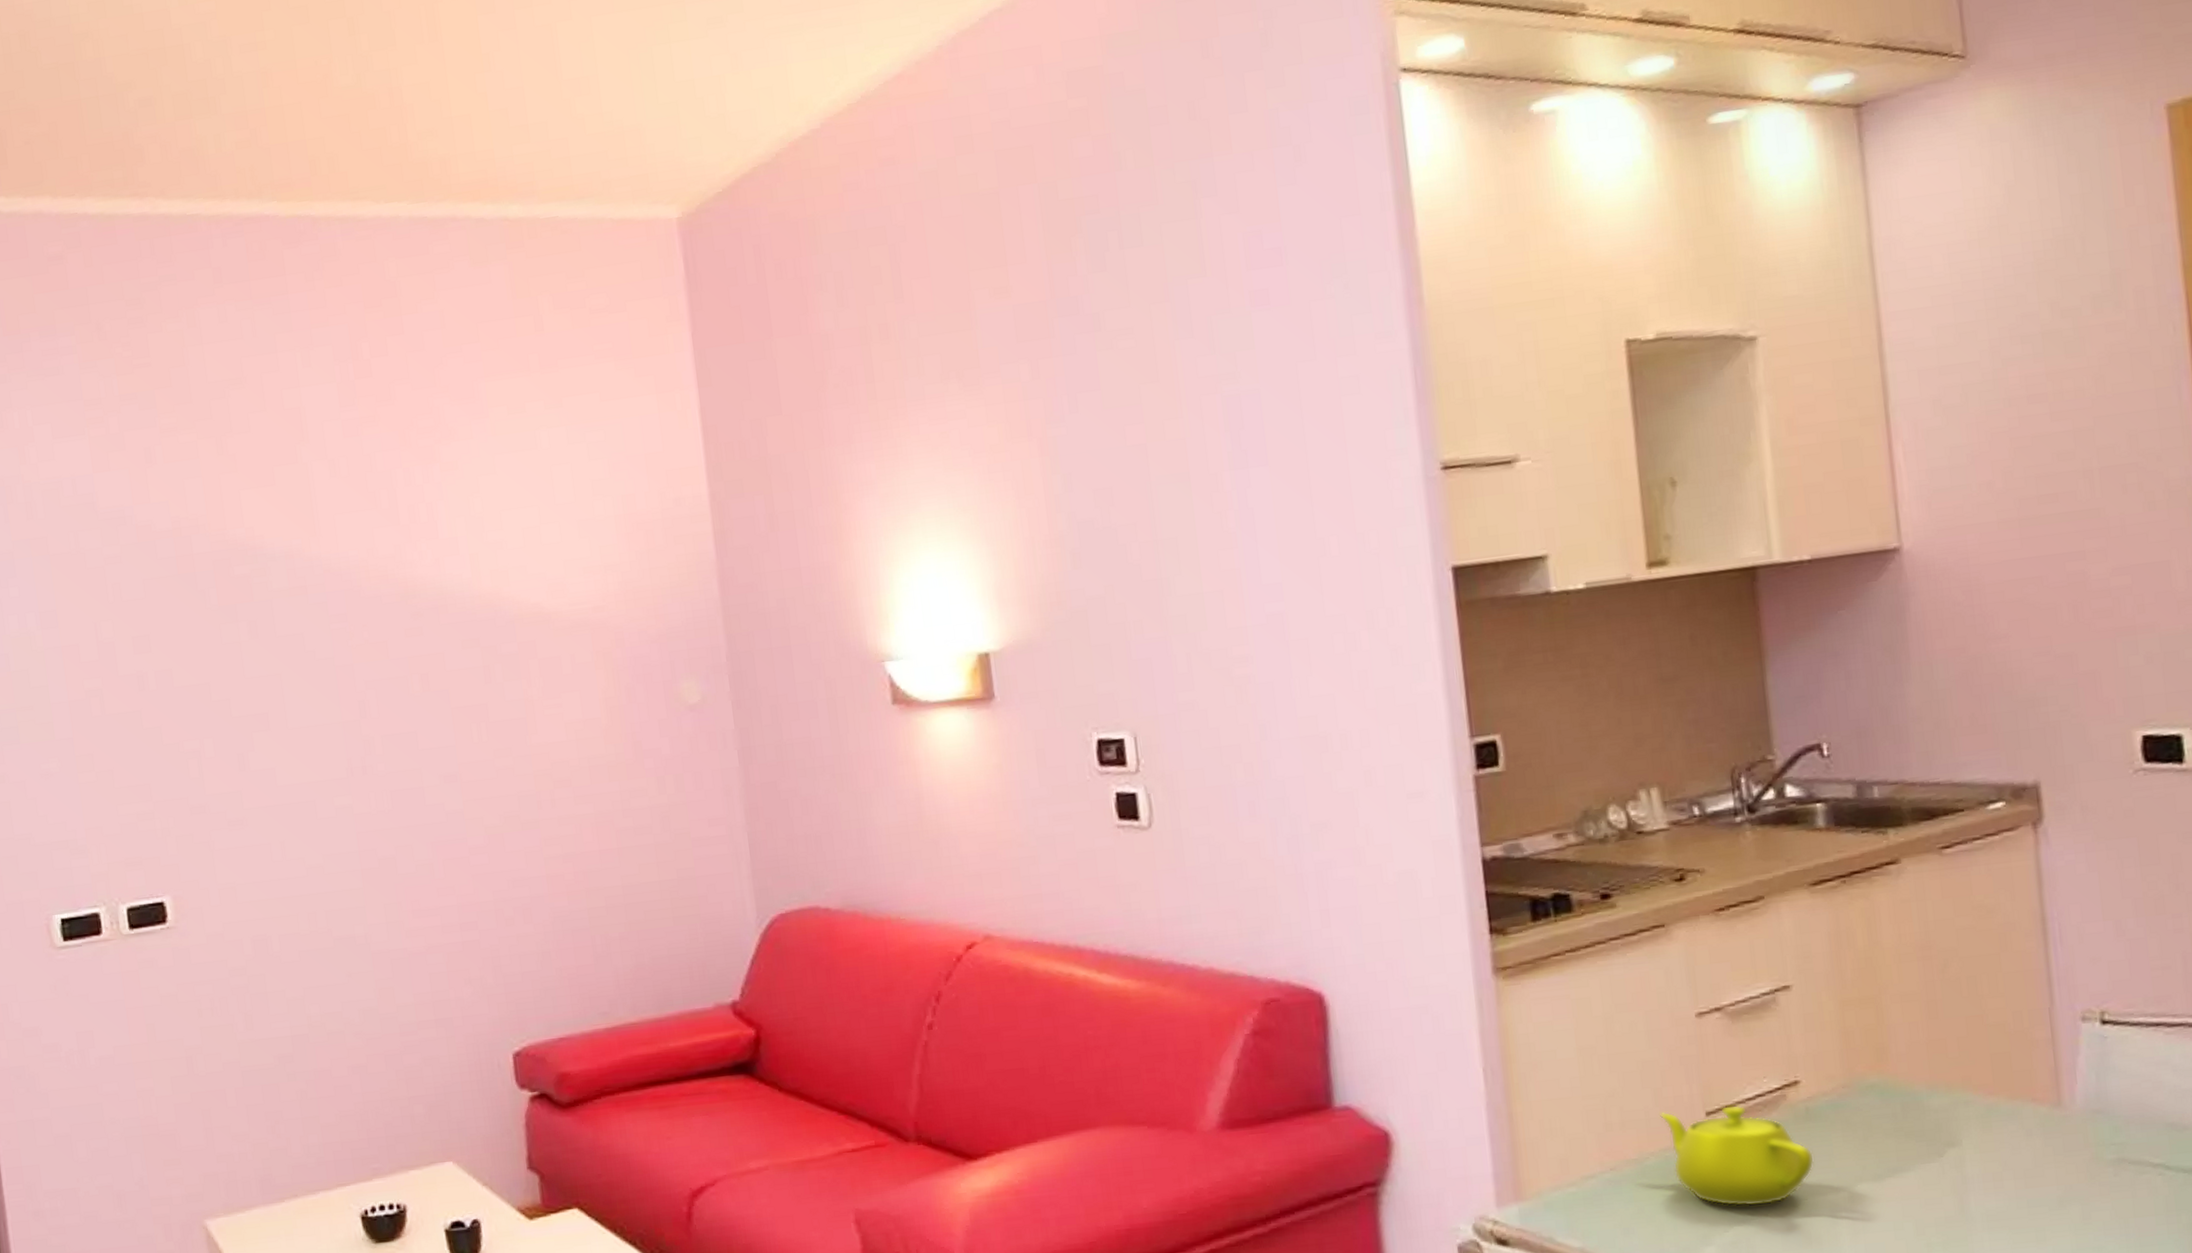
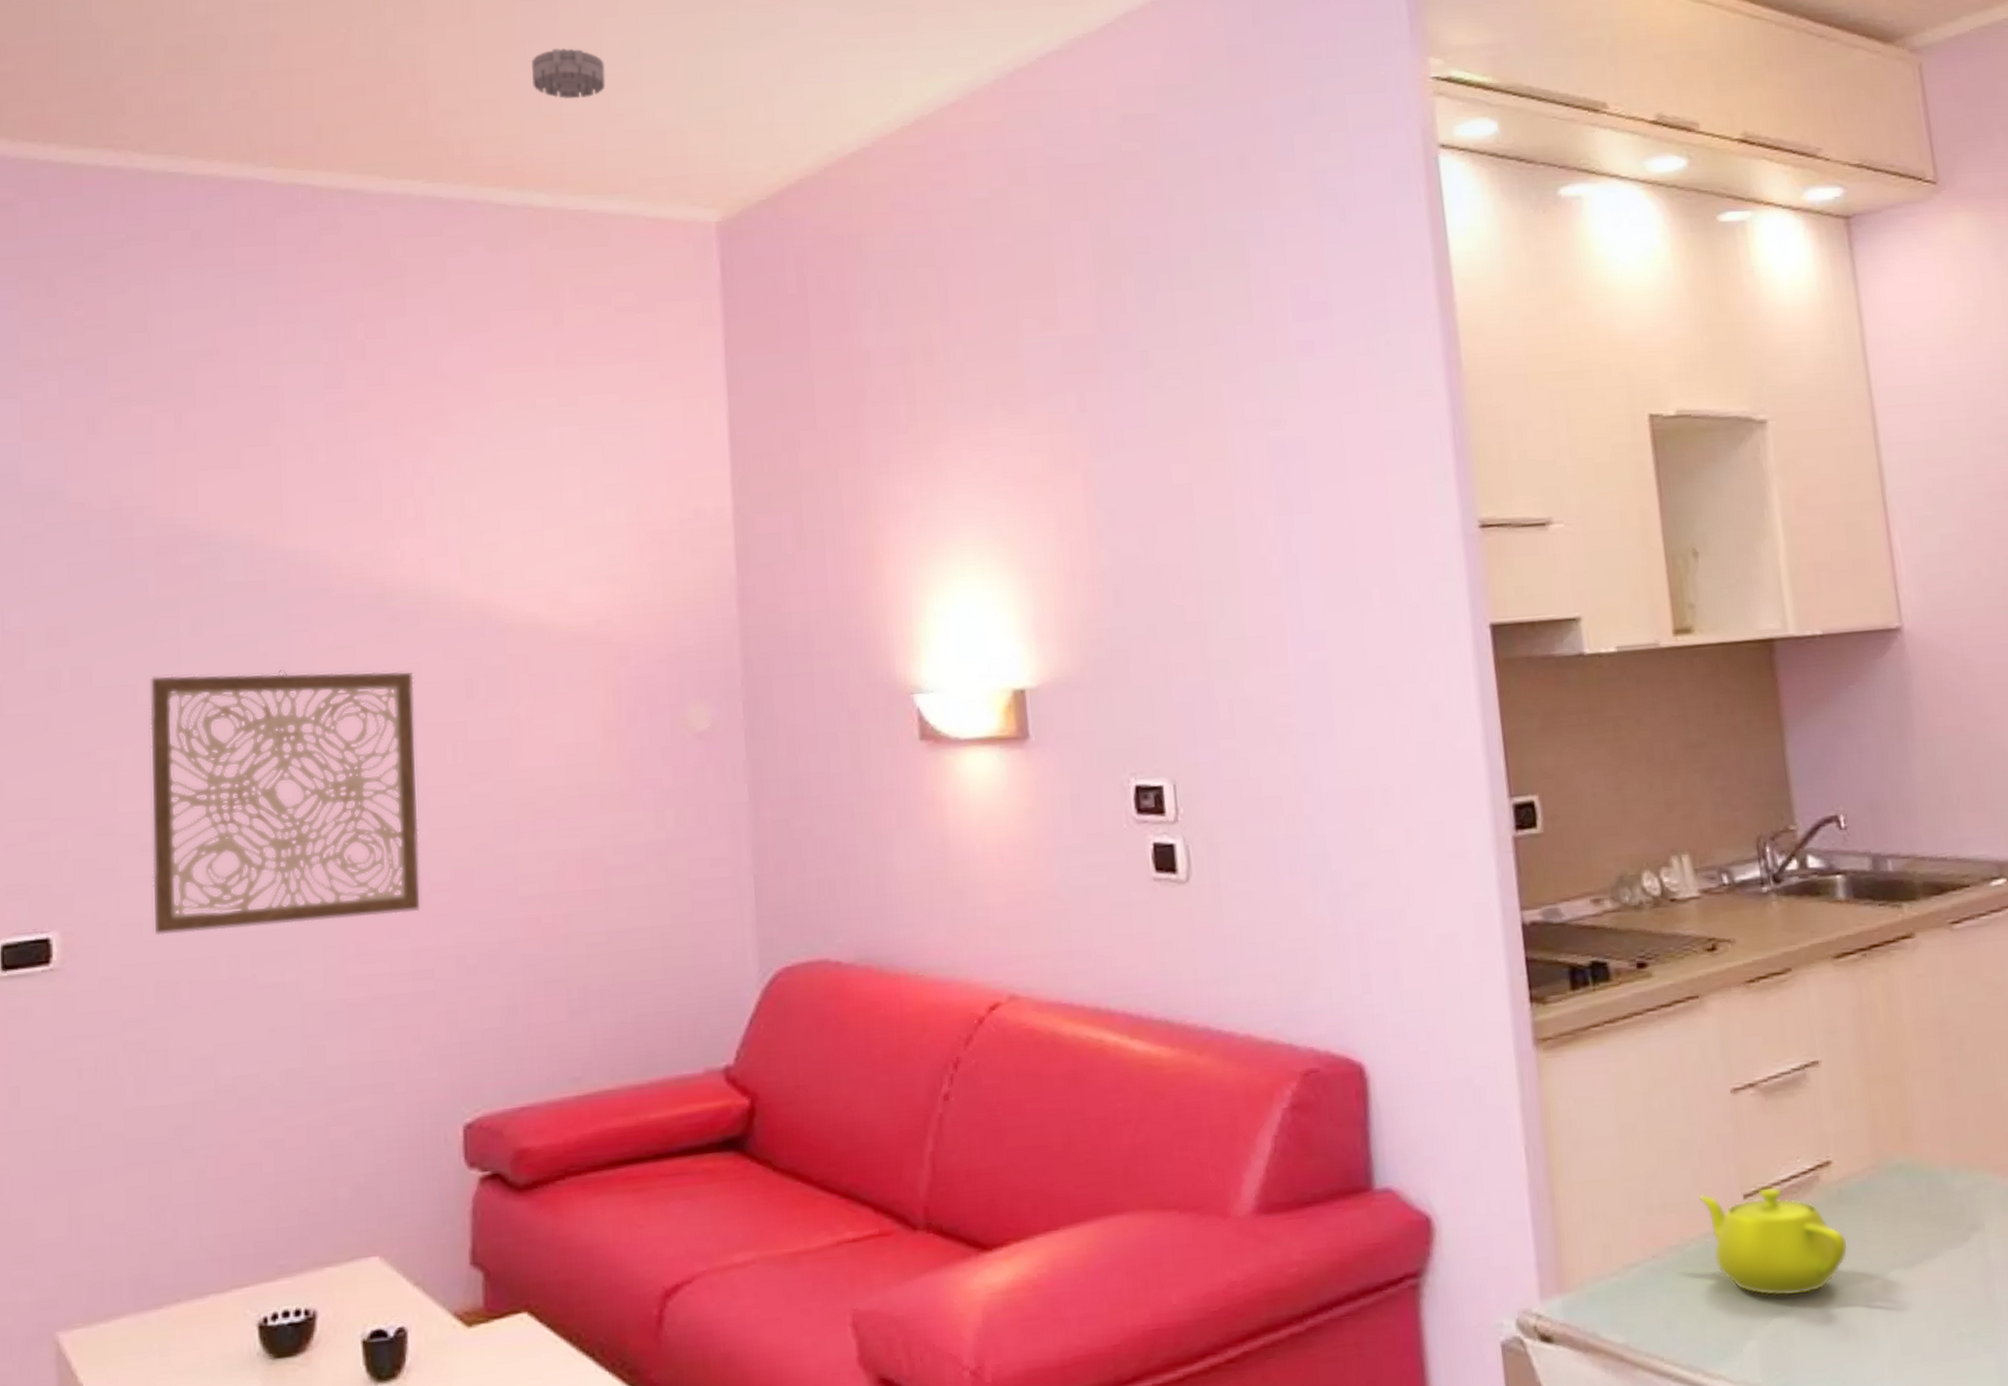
wall art: none [220,662,462,897] -> present [150,670,421,934]
smoke detector: none [495,57,566,109] -> present [530,48,606,99]

